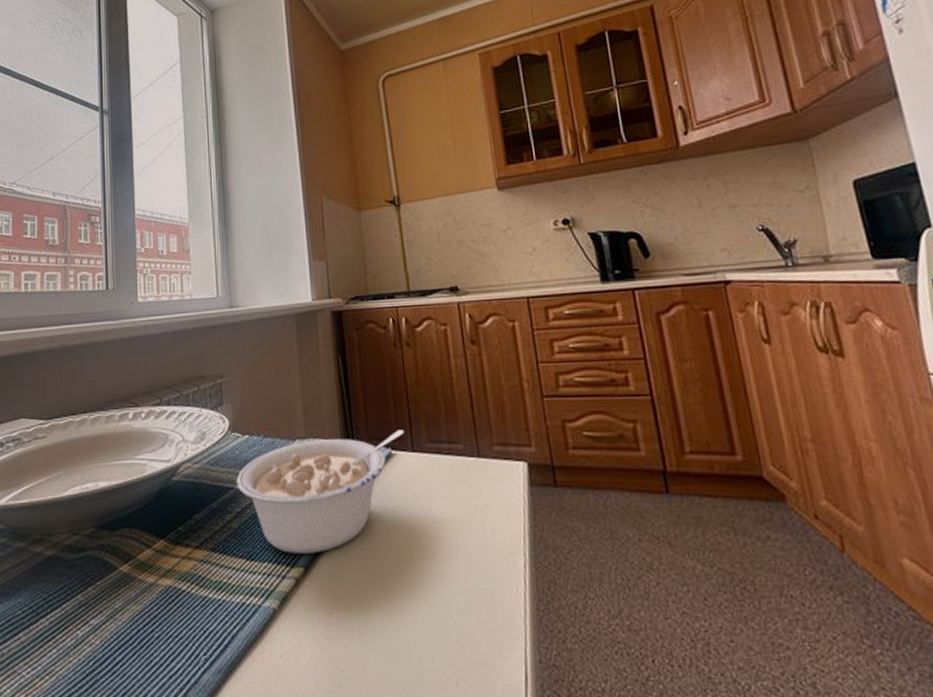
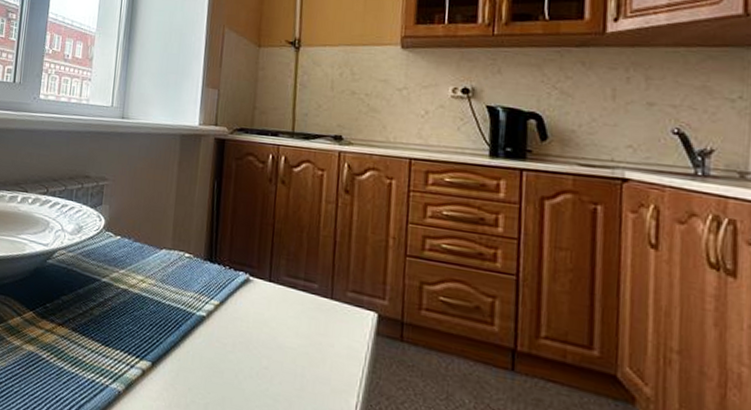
legume: present [236,430,405,553] -> none [103,252,265,353]

